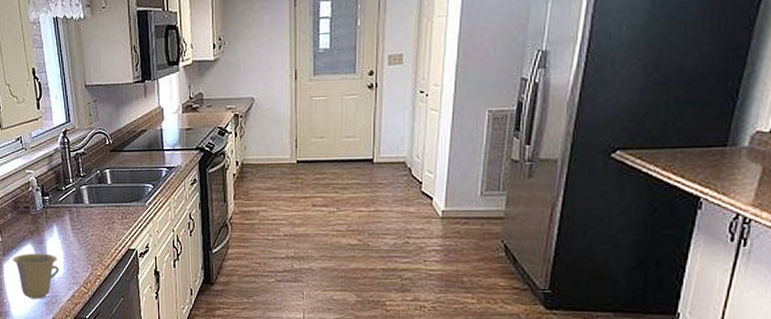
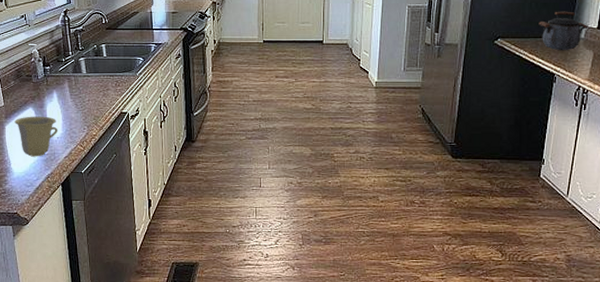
kettle: none [678,109,758,166] -> present [538,11,589,51]

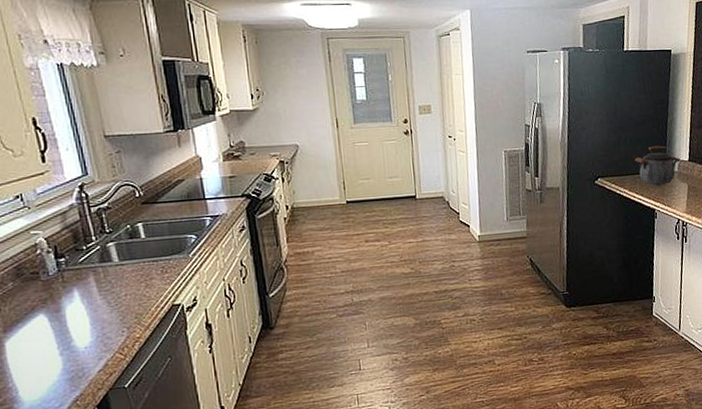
cup: present [15,116,58,157] -> none [18,322,86,378]

